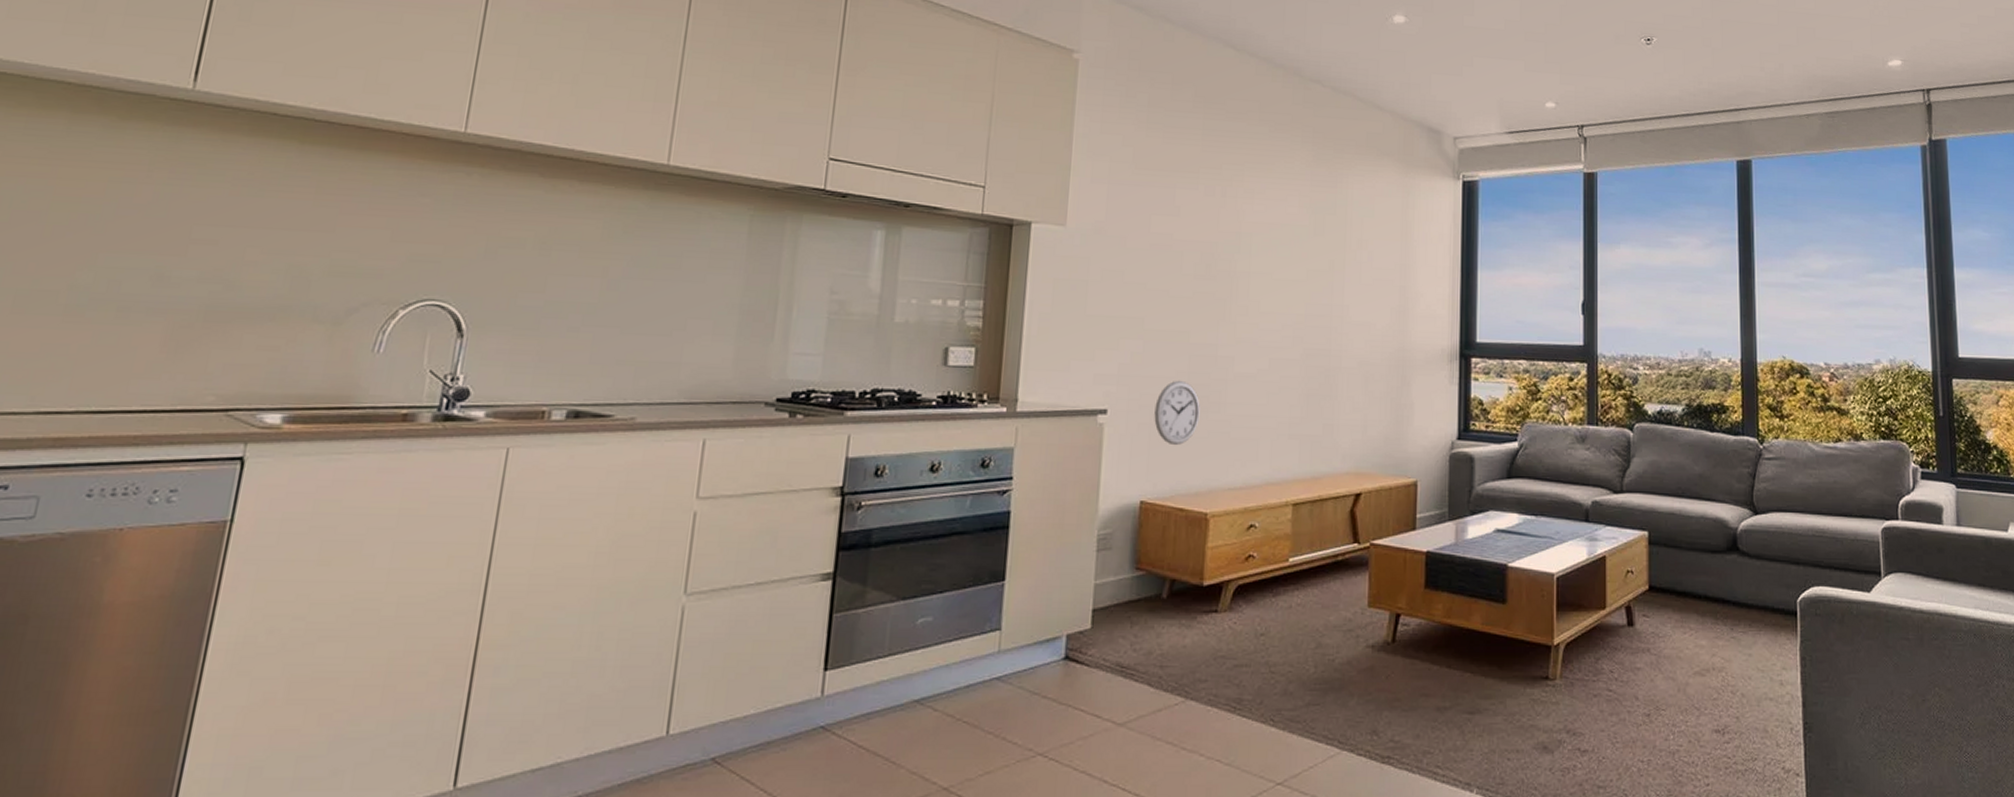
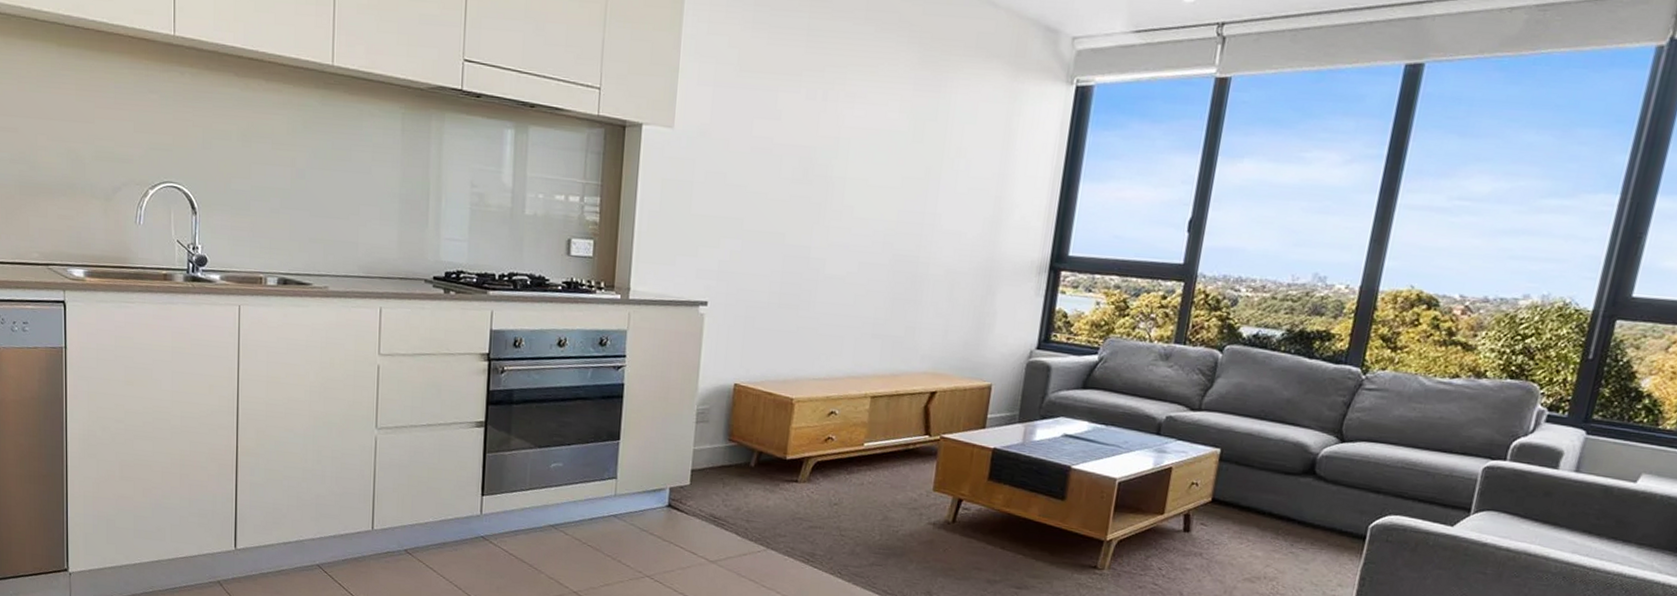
wall clock: present [1154,380,1200,446] -> none [749,278,792,338]

